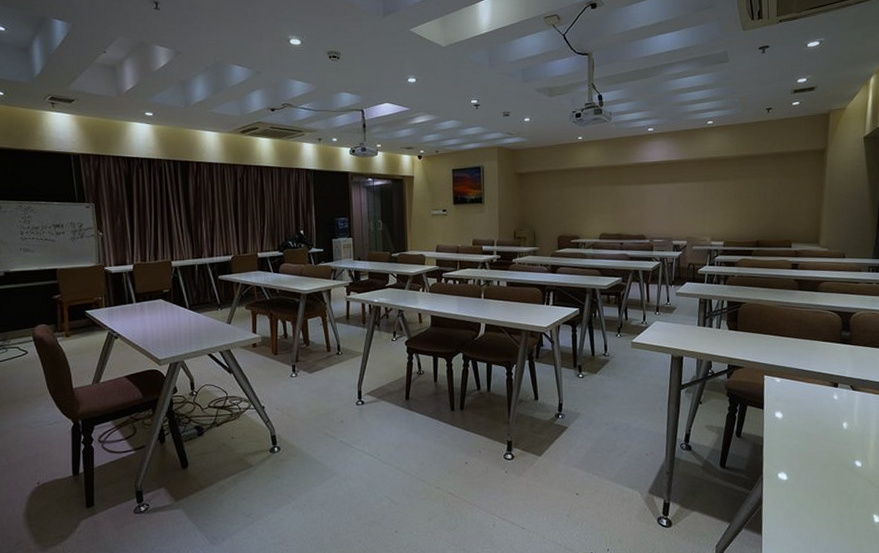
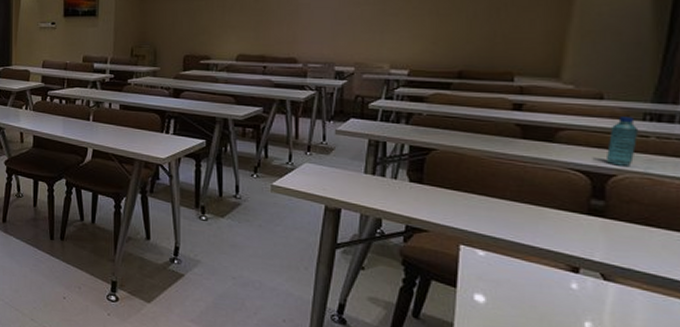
water bottle: none [849,270,867,306] -> present [607,117,639,166]

